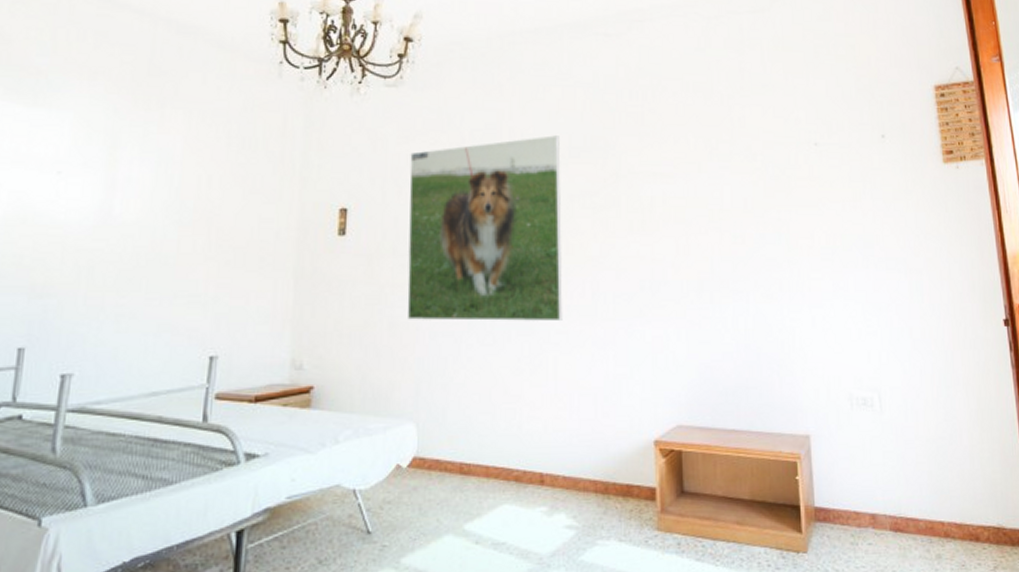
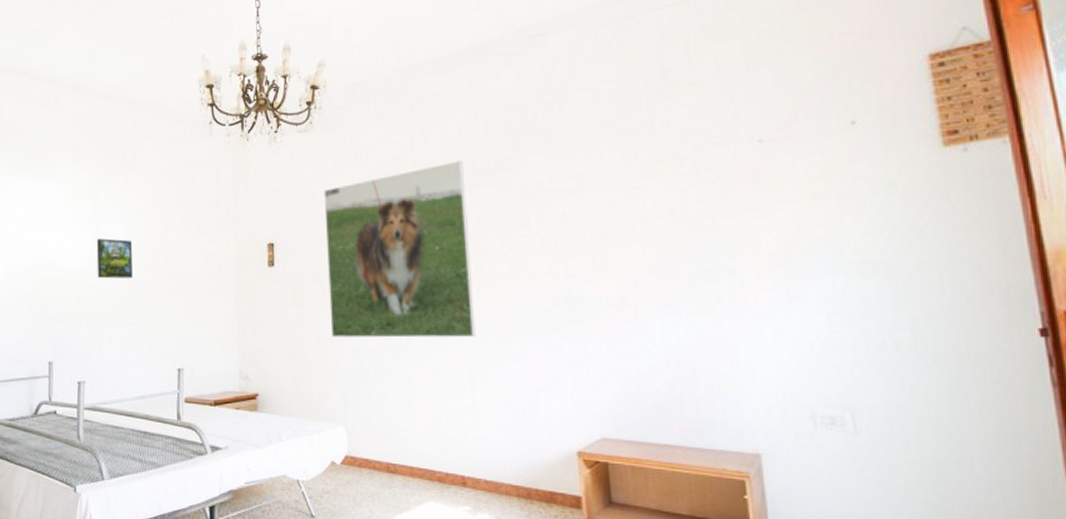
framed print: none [106,189,163,241] -> present [96,238,133,279]

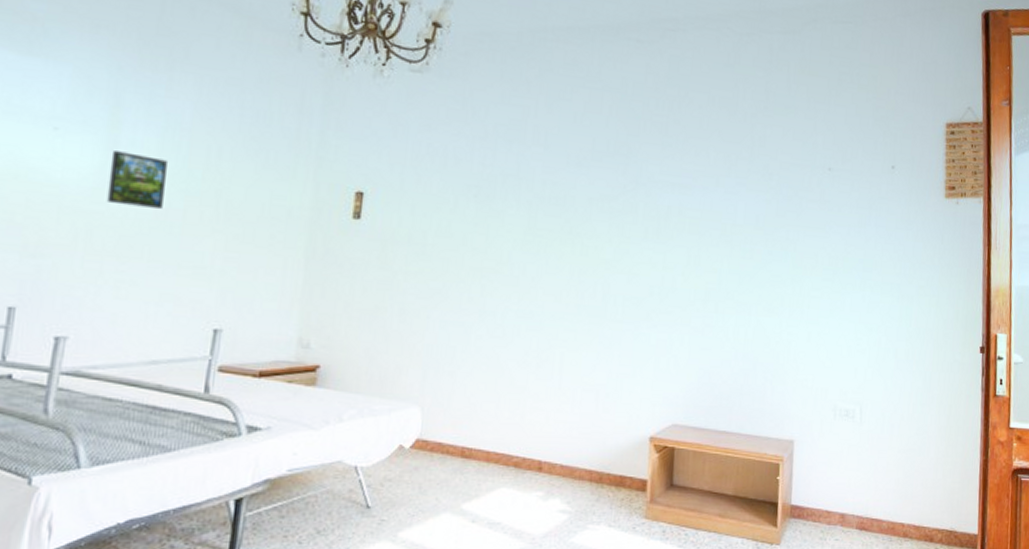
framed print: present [324,161,476,338] -> none [418,137,584,319]

